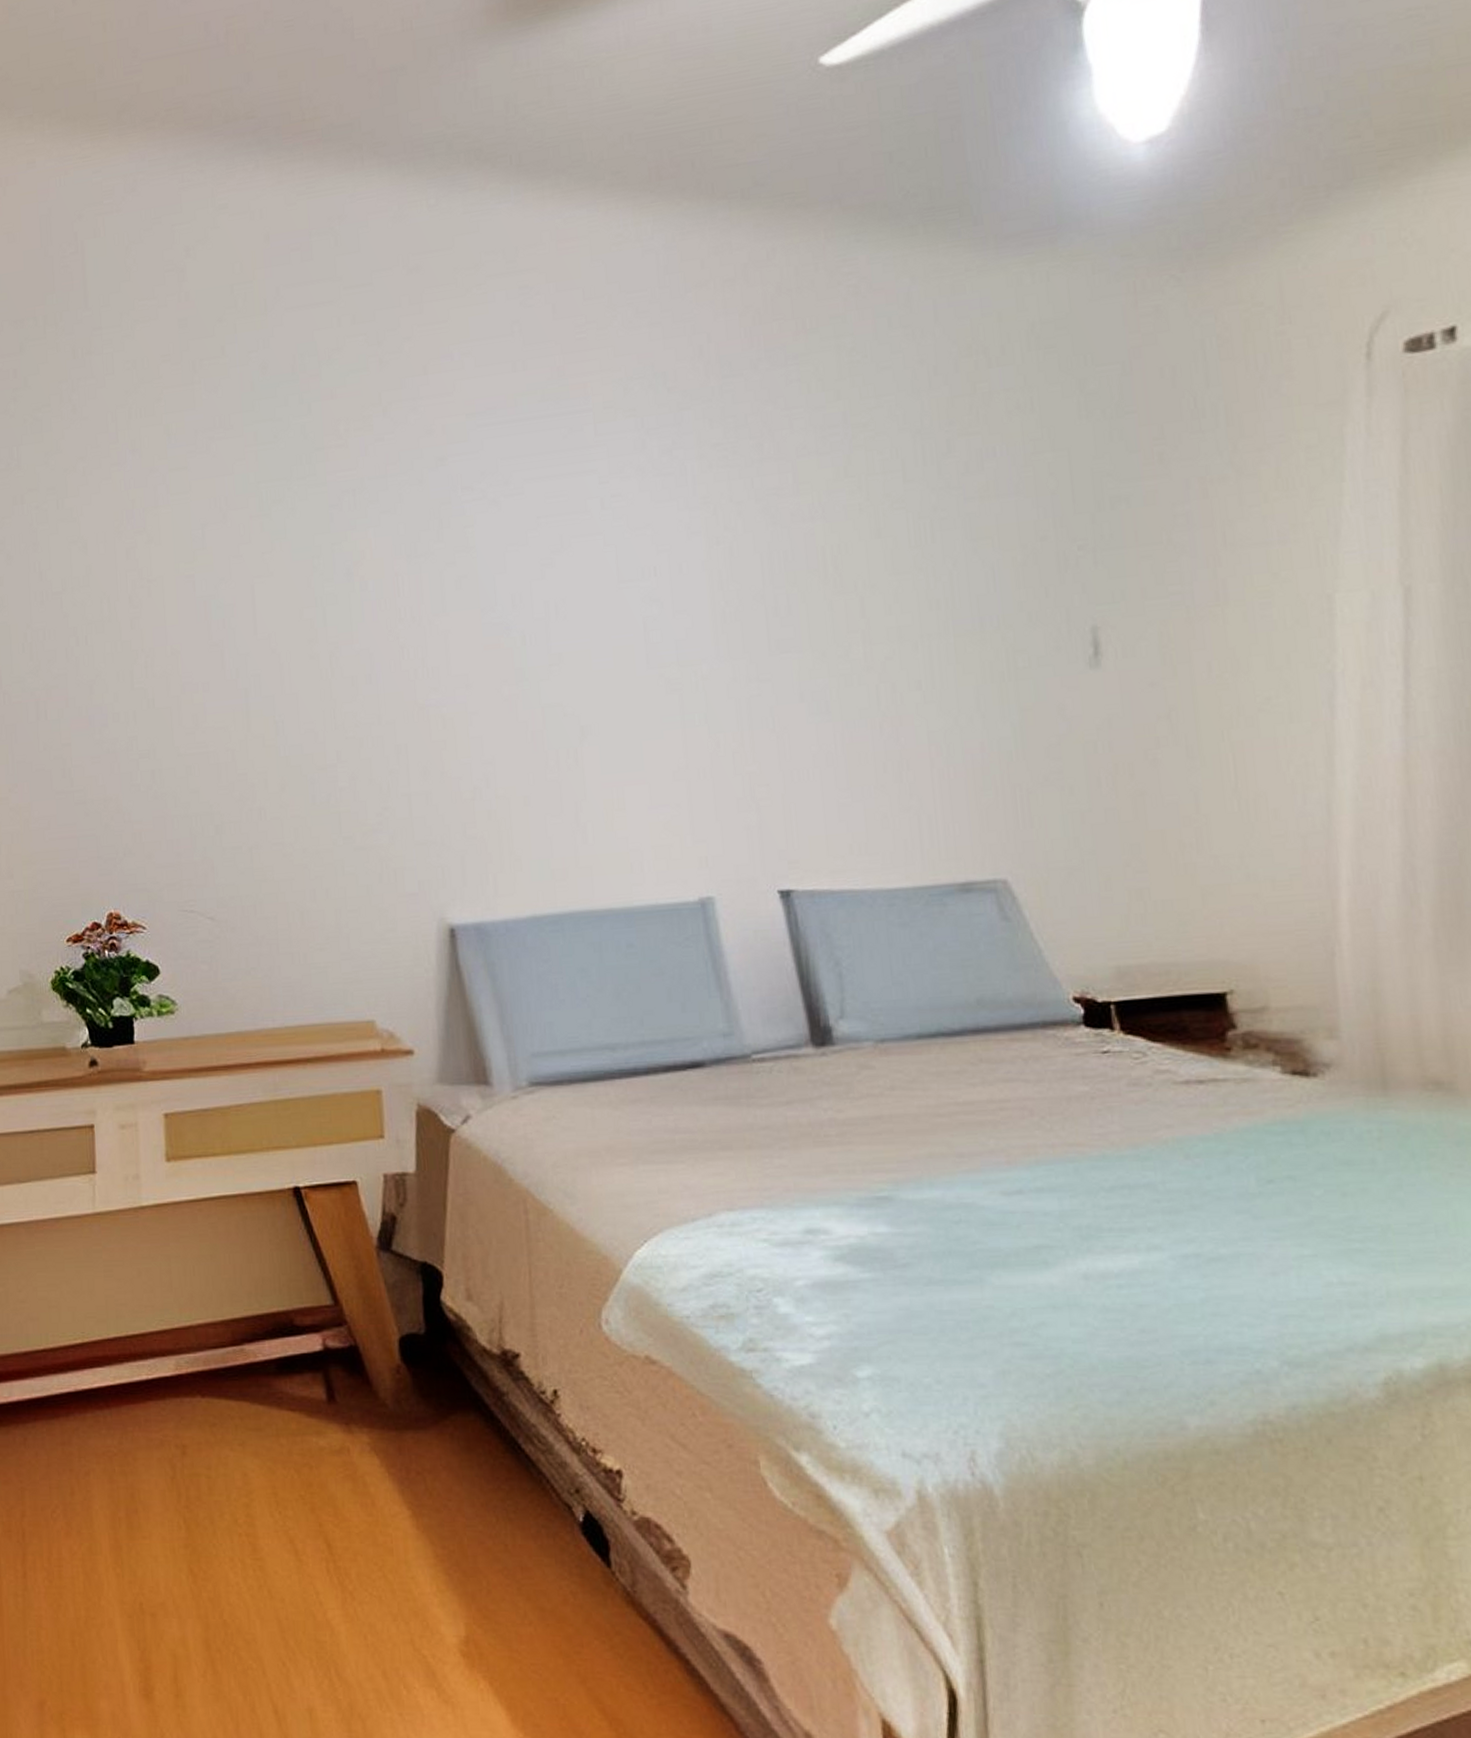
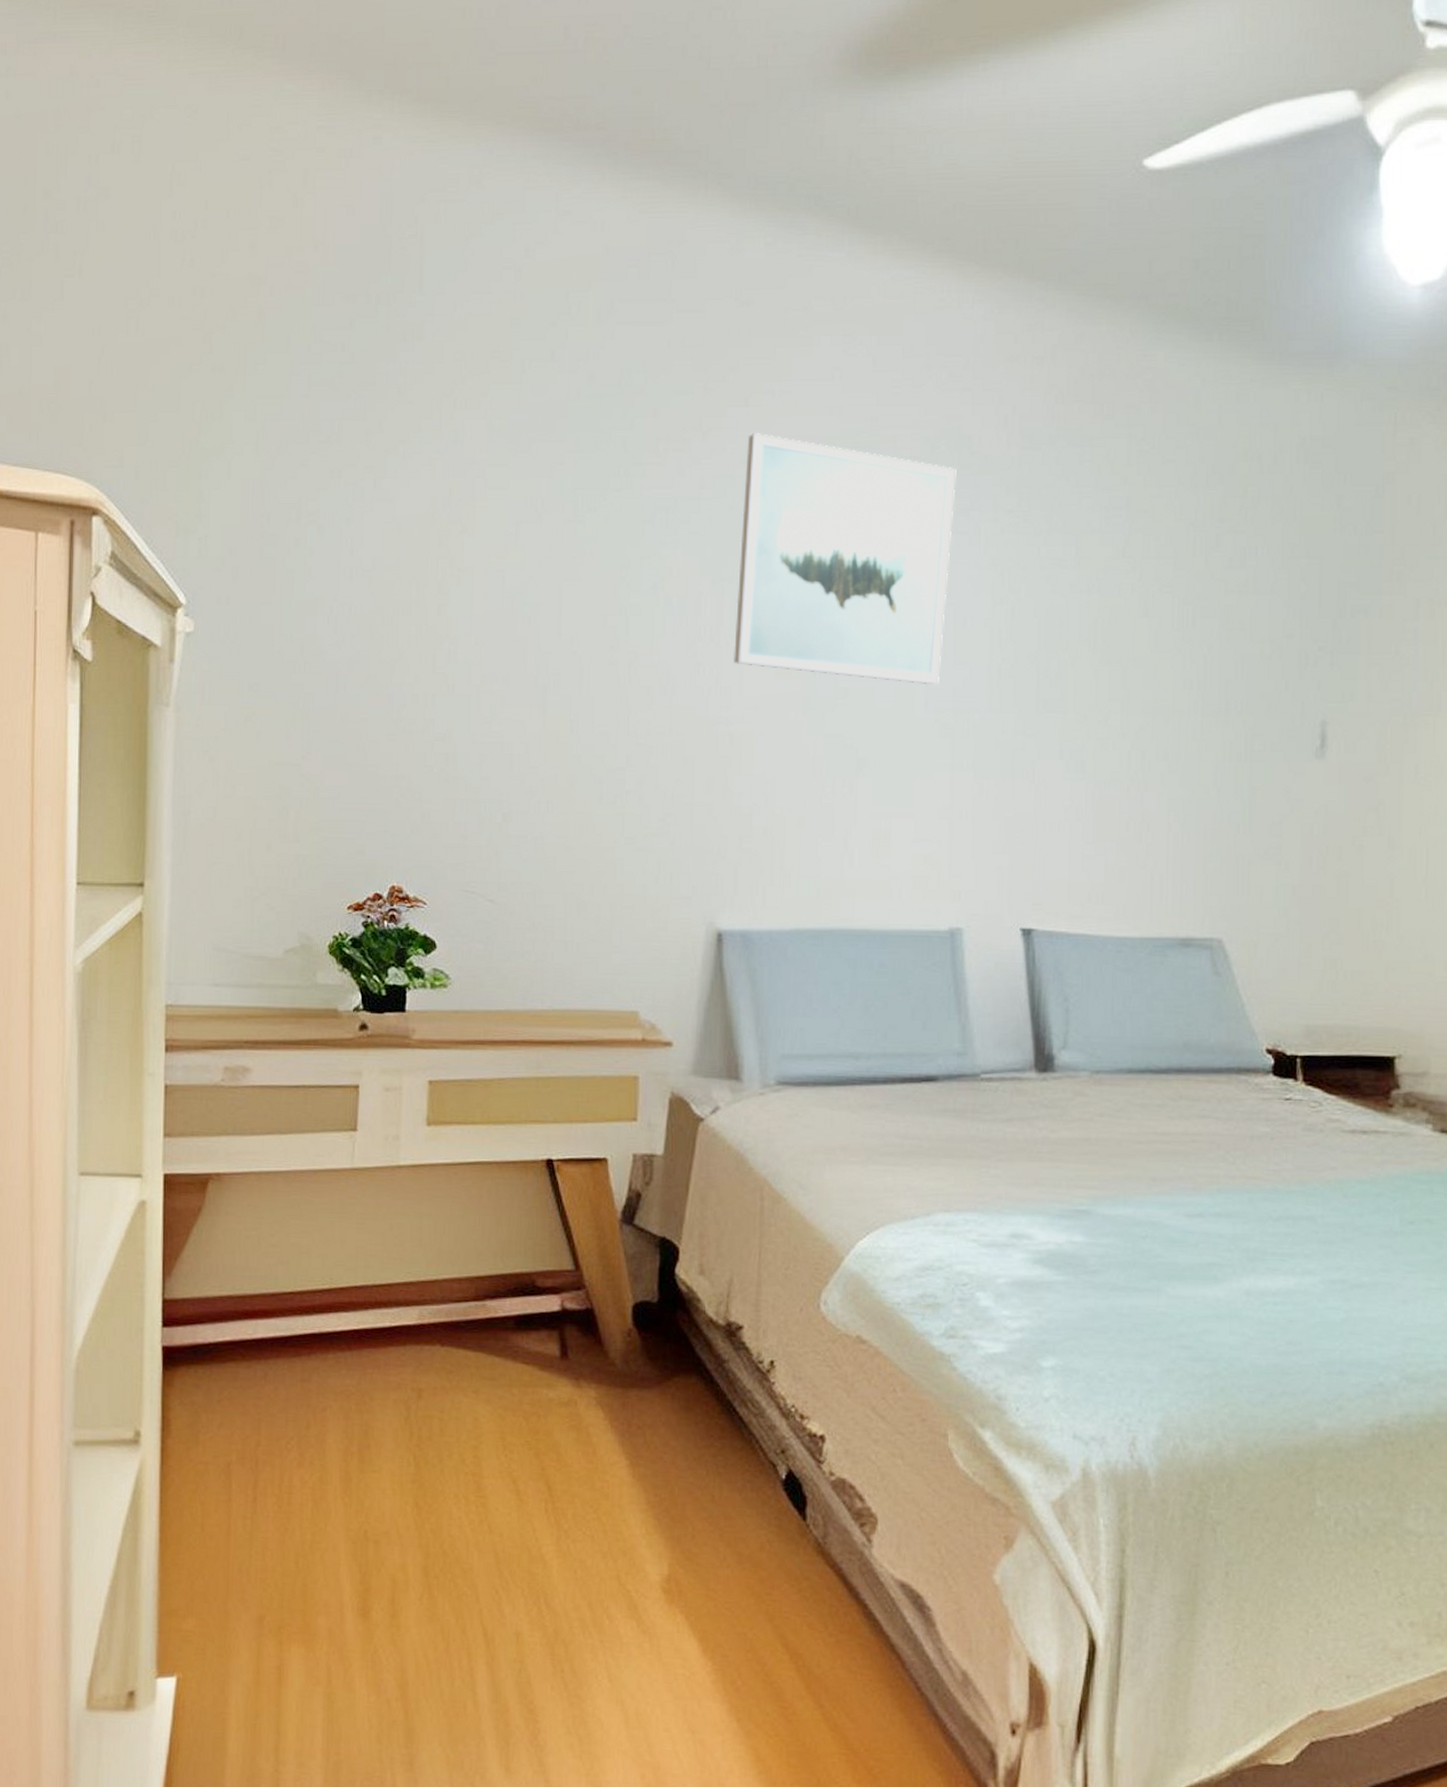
wall art: none [430,399,660,642] -> present [733,432,957,685]

